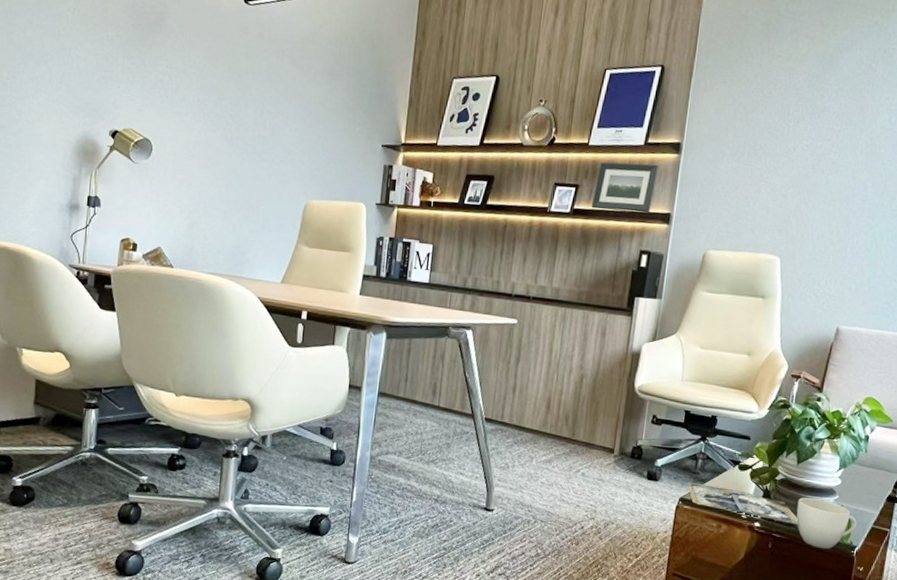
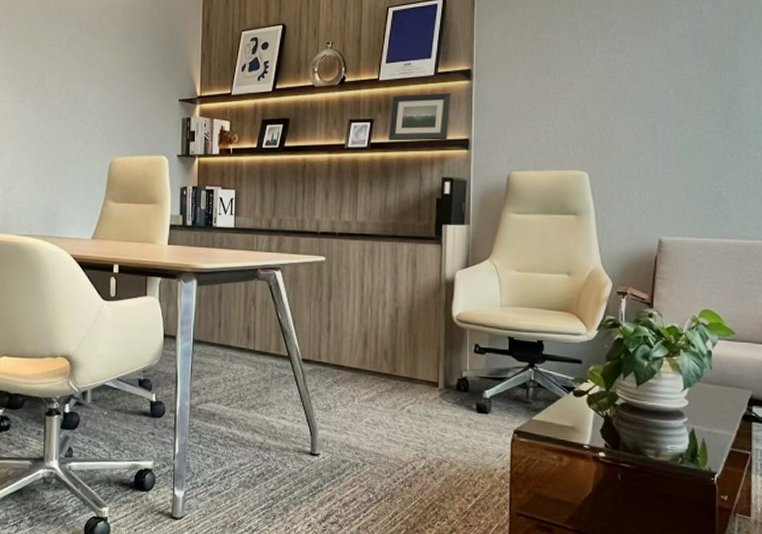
magazine: present [687,482,799,525] -> none [520,412,647,452]
cup: present [796,497,857,550] -> none [643,421,712,478]

